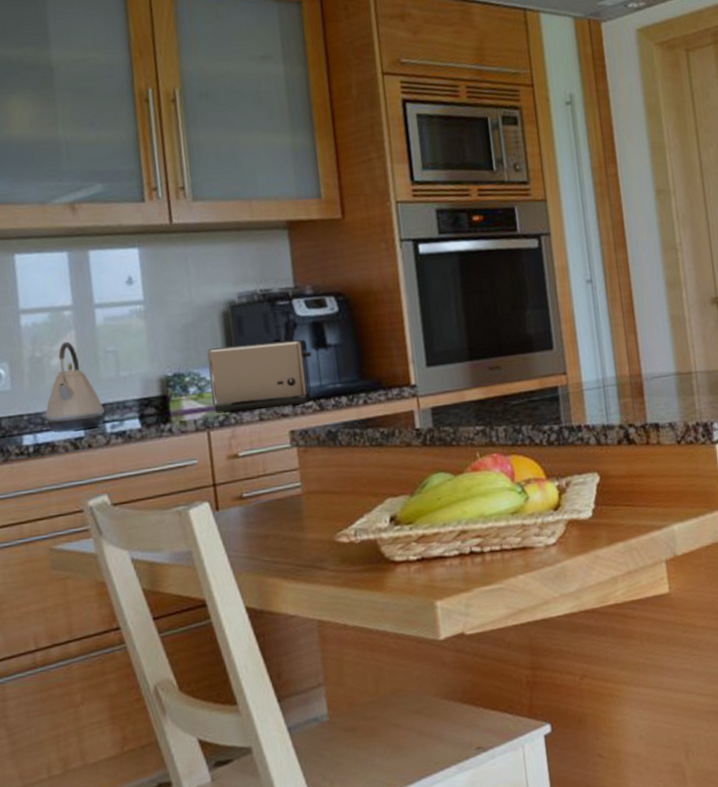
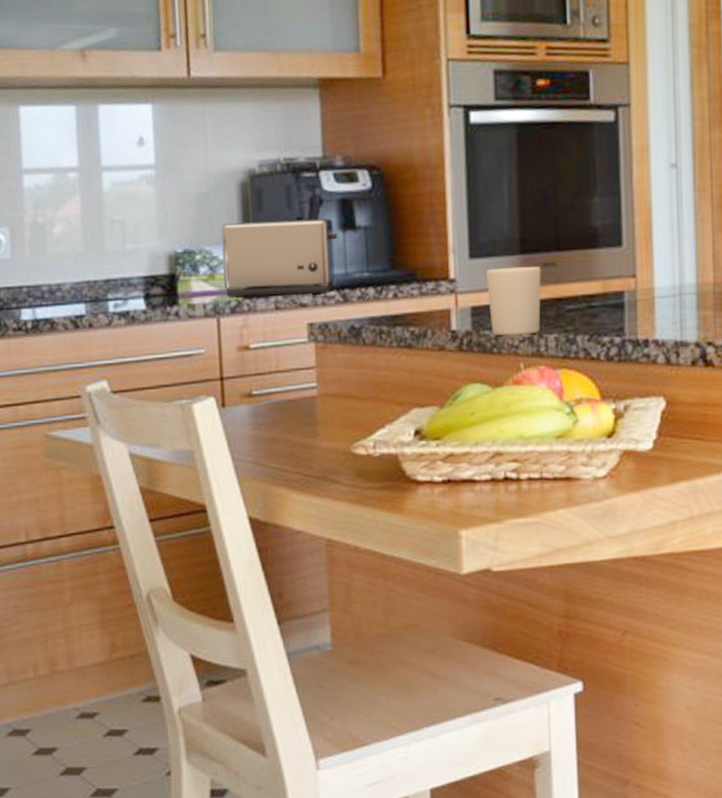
kettle: present [44,341,105,433] -> none [45,207,108,308]
mug: none [442,370,491,431] -> present [486,266,541,336]

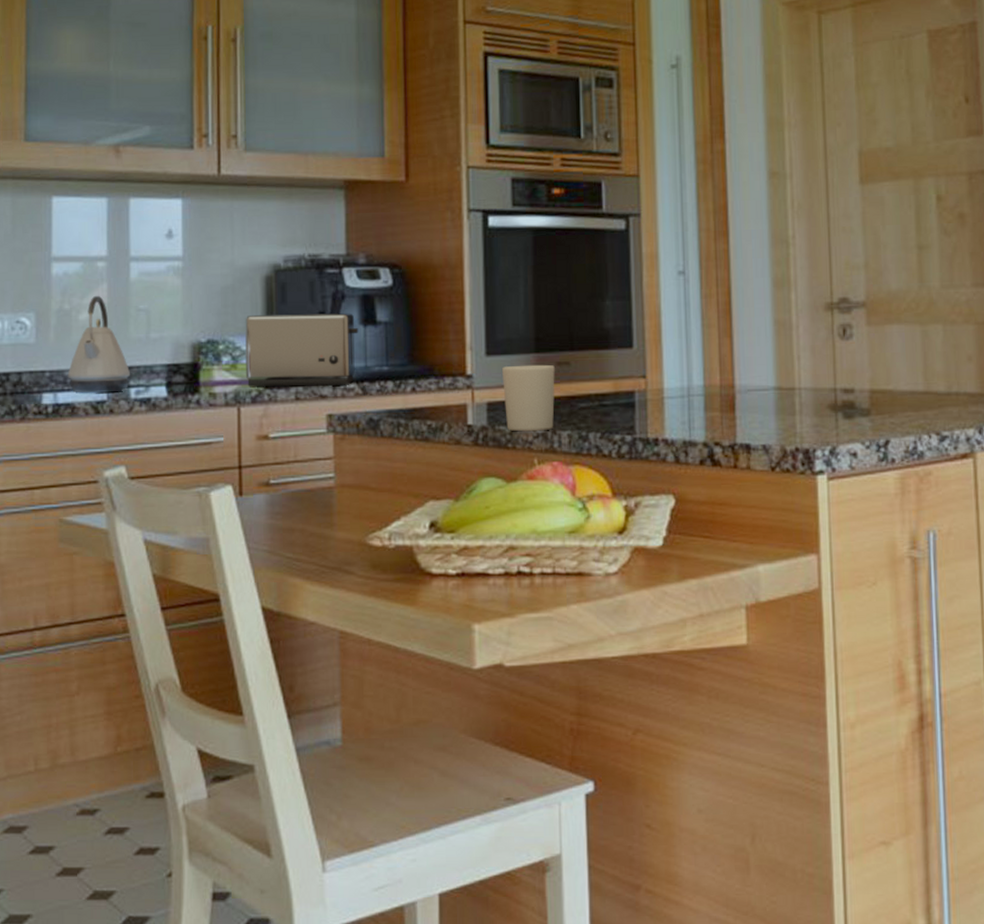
kettle: none [45,207,108,308] -> present [67,295,131,393]

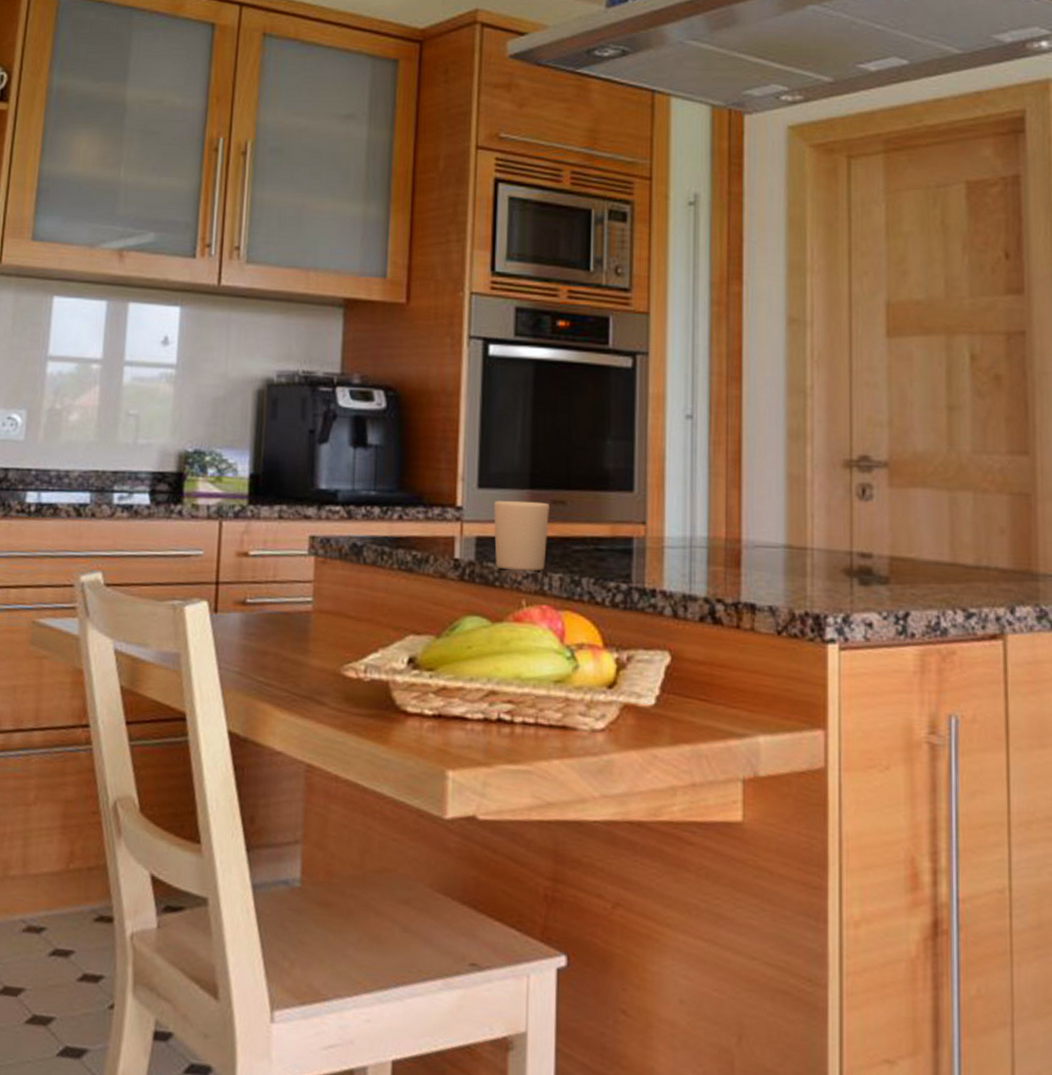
kettle: present [67,295,131,393] -> none [53,397,116,496]
toaster: present [245,313,359,388] -> none [230,428,348,508]

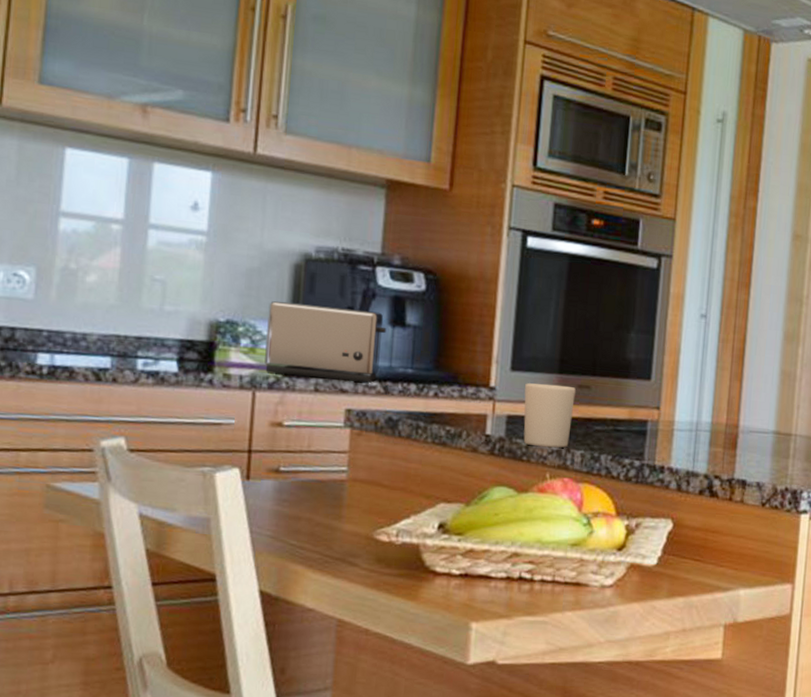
toaster: none [230,428,348,508] -> present [264,300,387,383]

